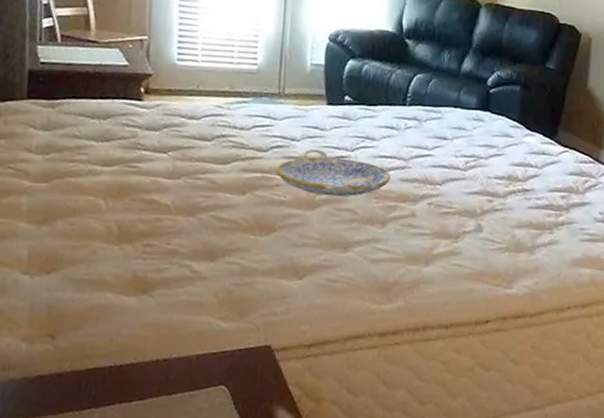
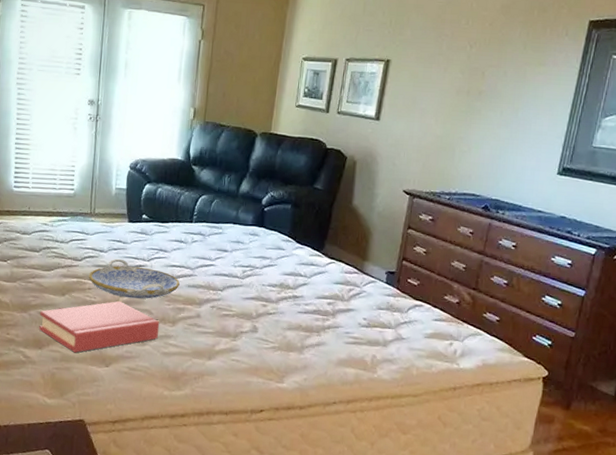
hardback book: none [211,200,367,265] -> present [39,301,160,353]

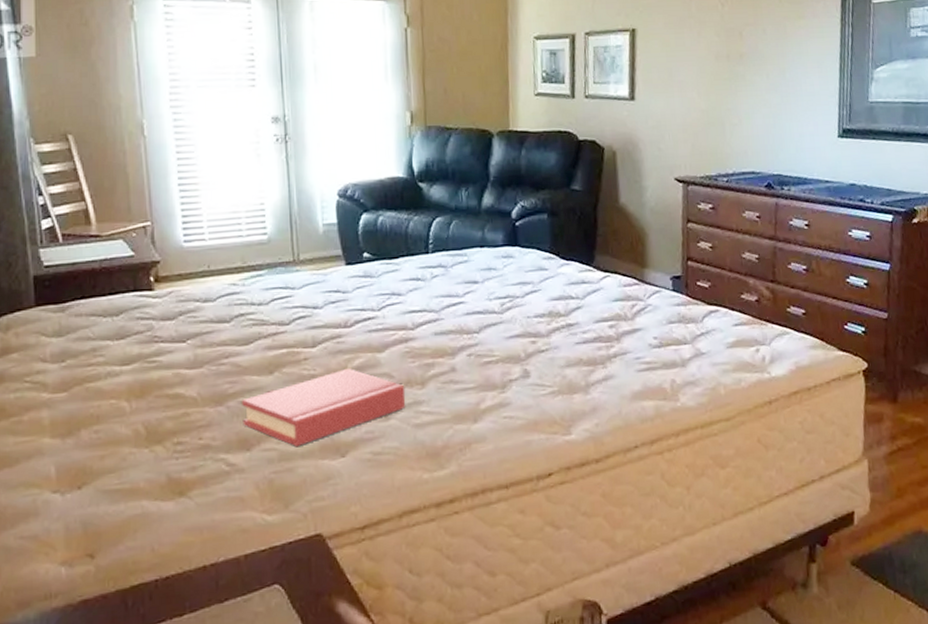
serving tray: present [88,258,180,299] -> none [302,313,424,363]

